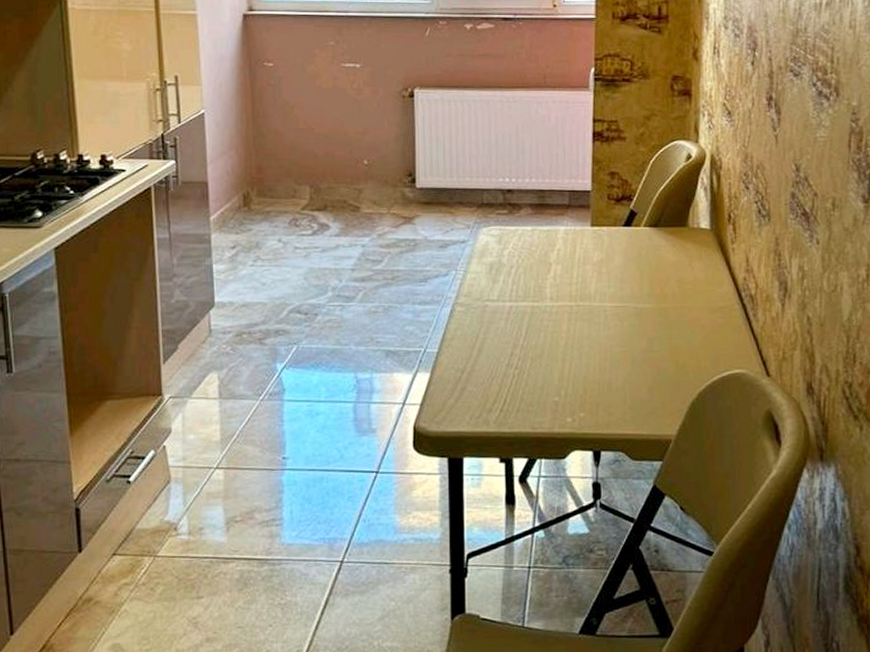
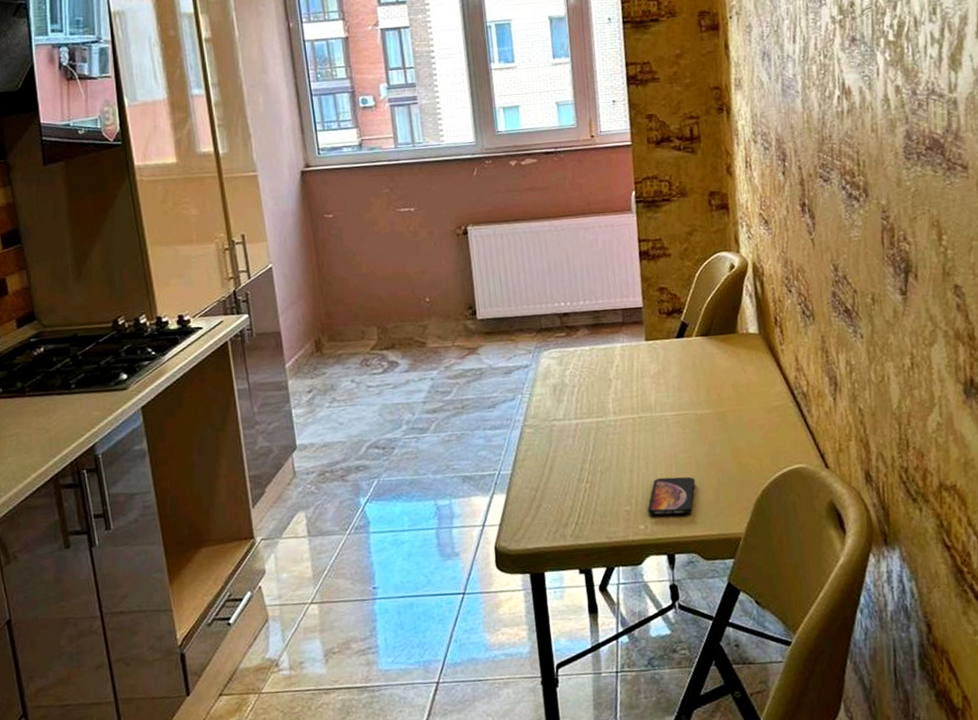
smartphone: none [577,370,629,410] -> present [647,476,695,515]

